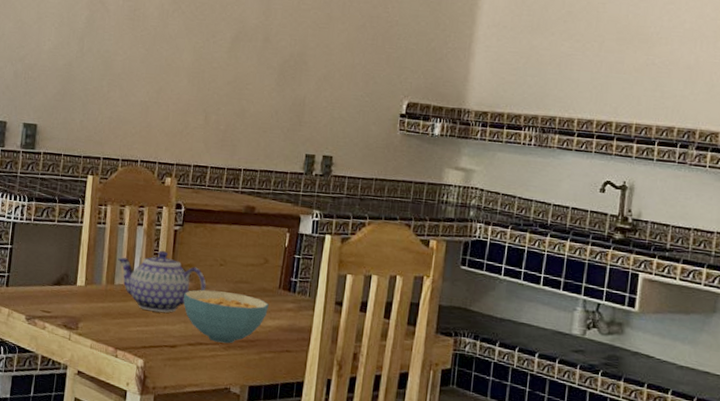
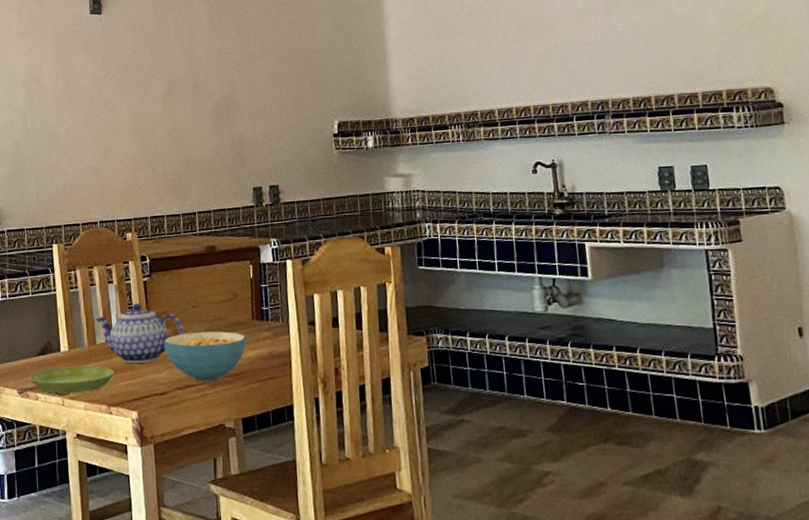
saucer: none [40,300,128,331] -> present [29,366,115,394]

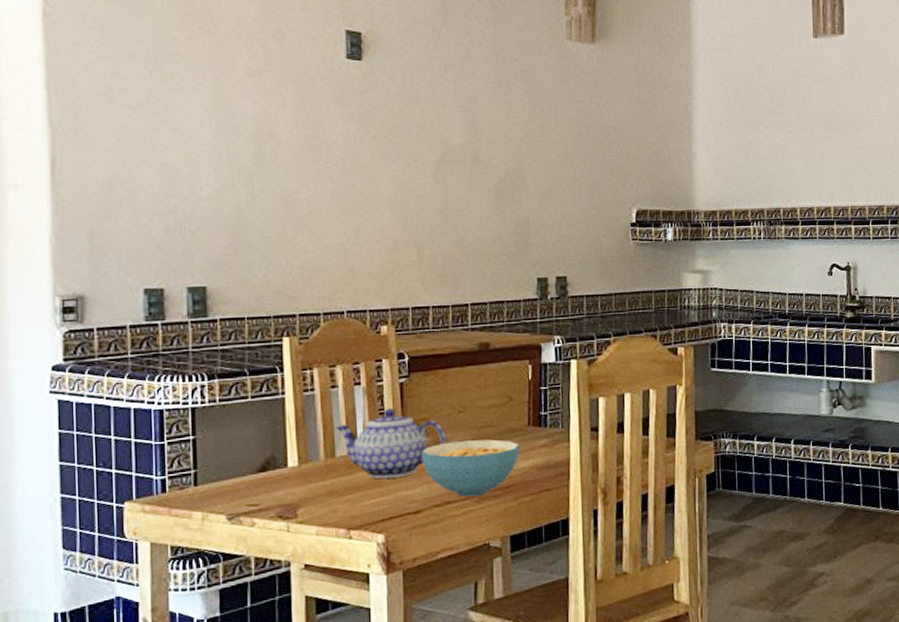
saucer: present [29,366,115,394] -> none [244,483,358,518]

